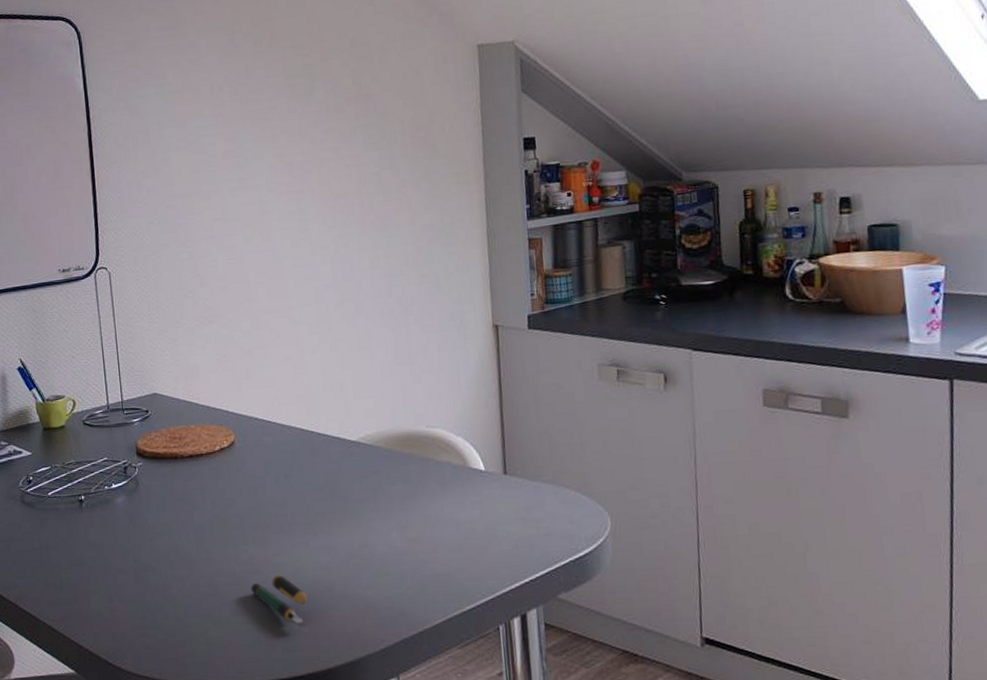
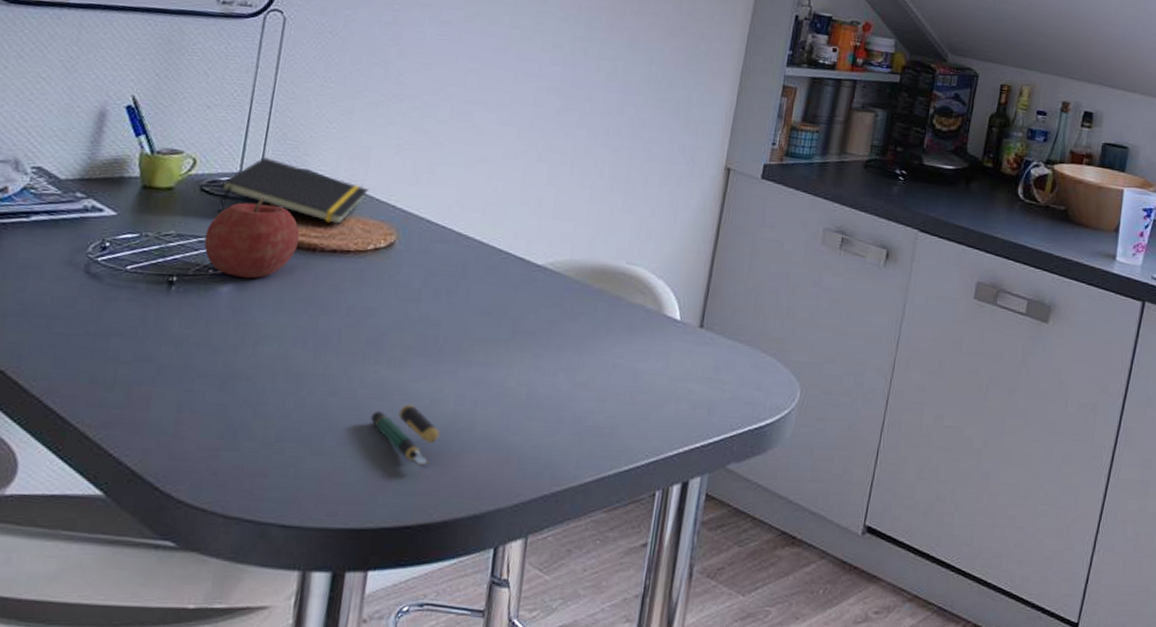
fruit: none [95,420,163,490] -> present [204,195,300,279]
notepad: none [97,389,204,440] -> present [217,158,368,225]

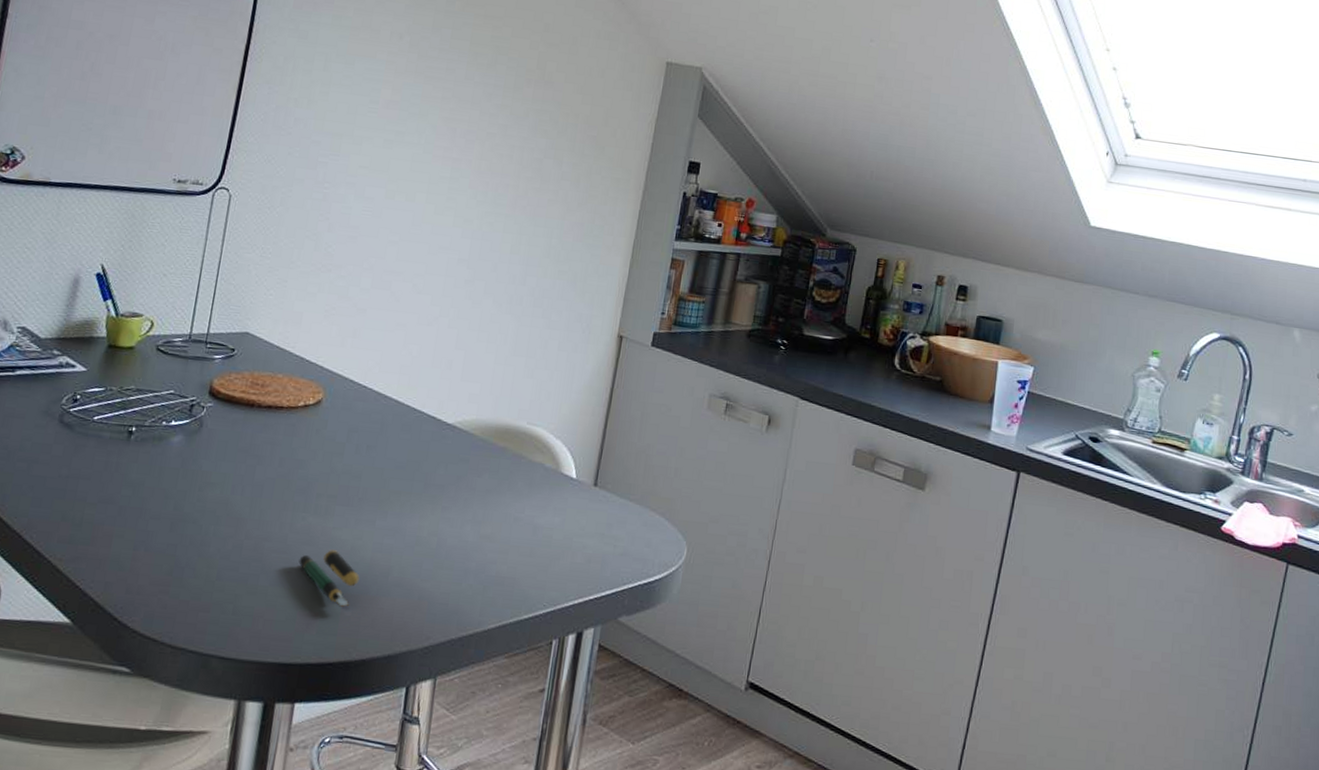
fruit: present [204,195,300,279] -> none [159,355,240,431]
notepad: present [217,158,368,225] -> none [171,321,300,383]

